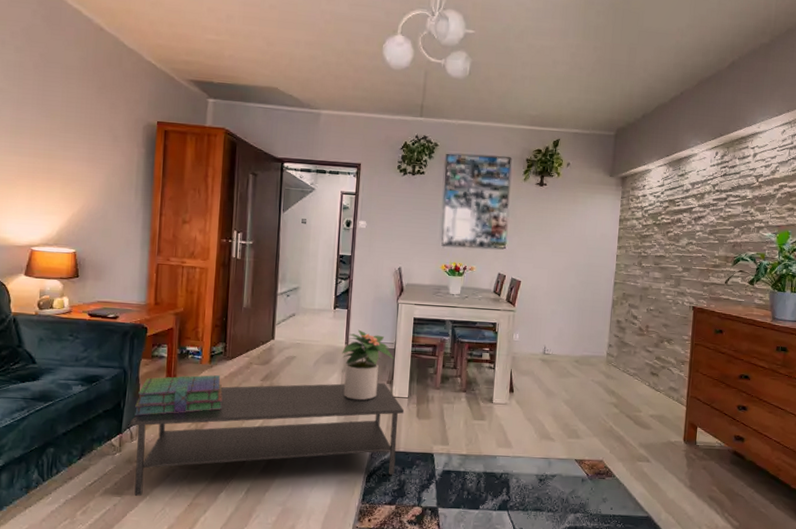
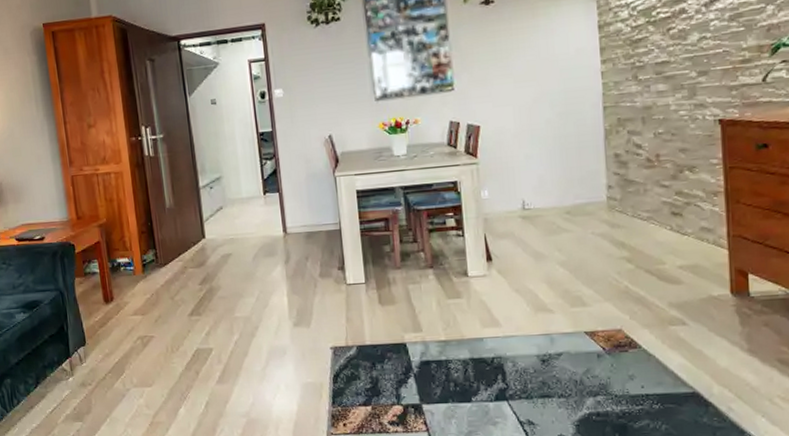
coffee table: present [130,382,405,496] -> none [77,269,364,419]
stack of books: present [135,375,223,416] -> none [78,285,164,337]
potted plant: present [342,329,395,401] -> none [281,213,342,293]

